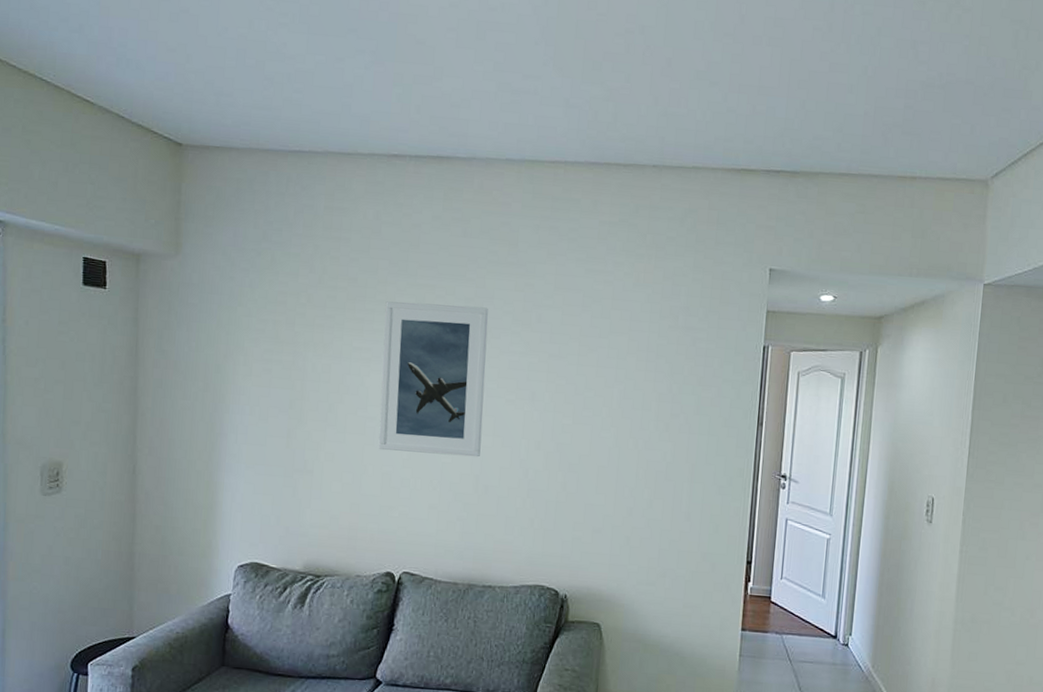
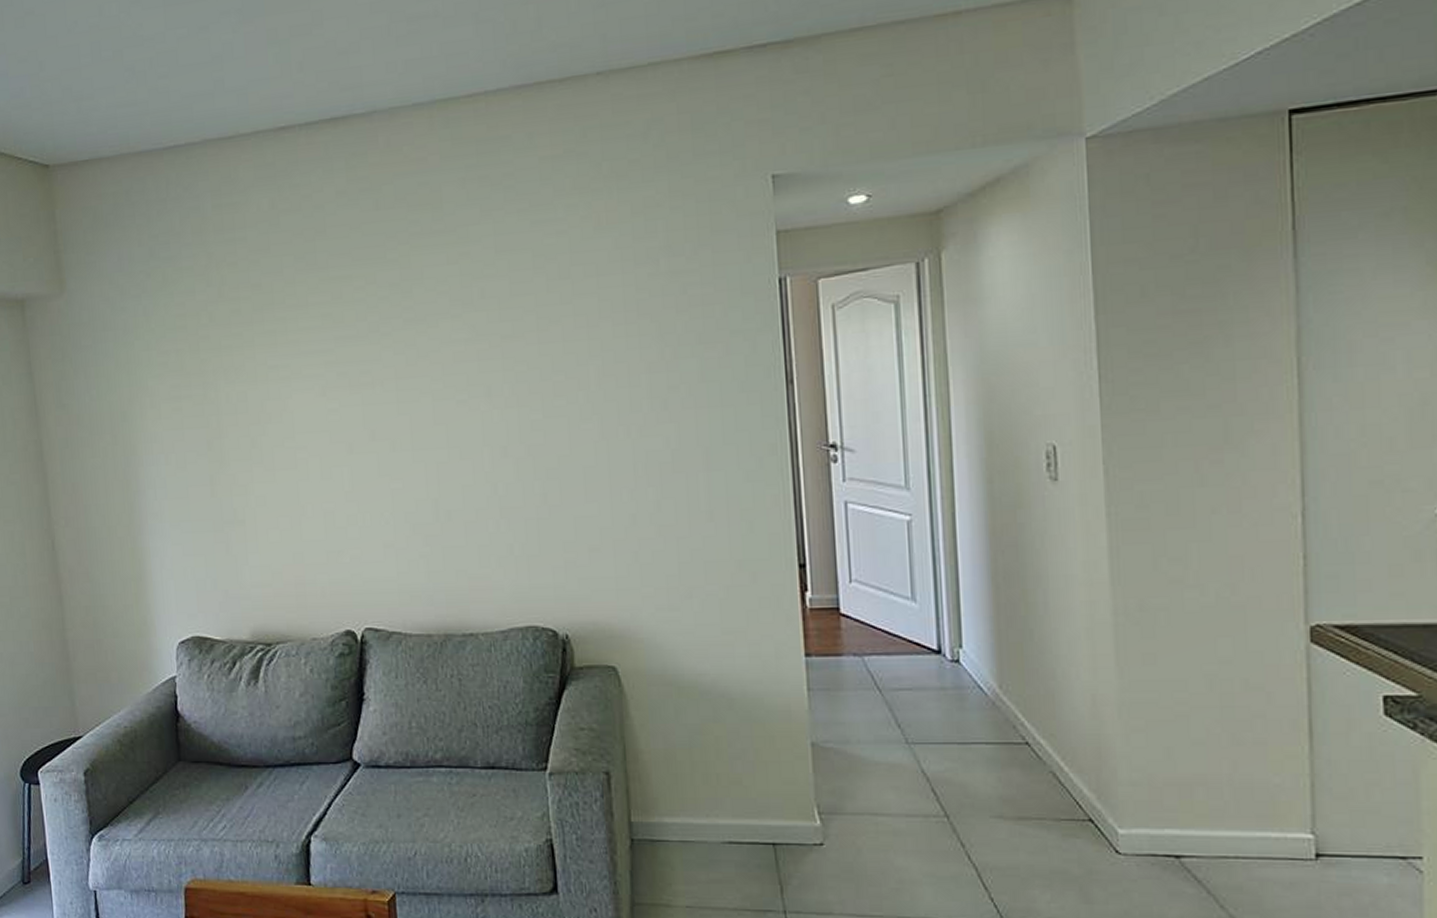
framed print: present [378,301,489,457] -> none [297,291,436,483]

